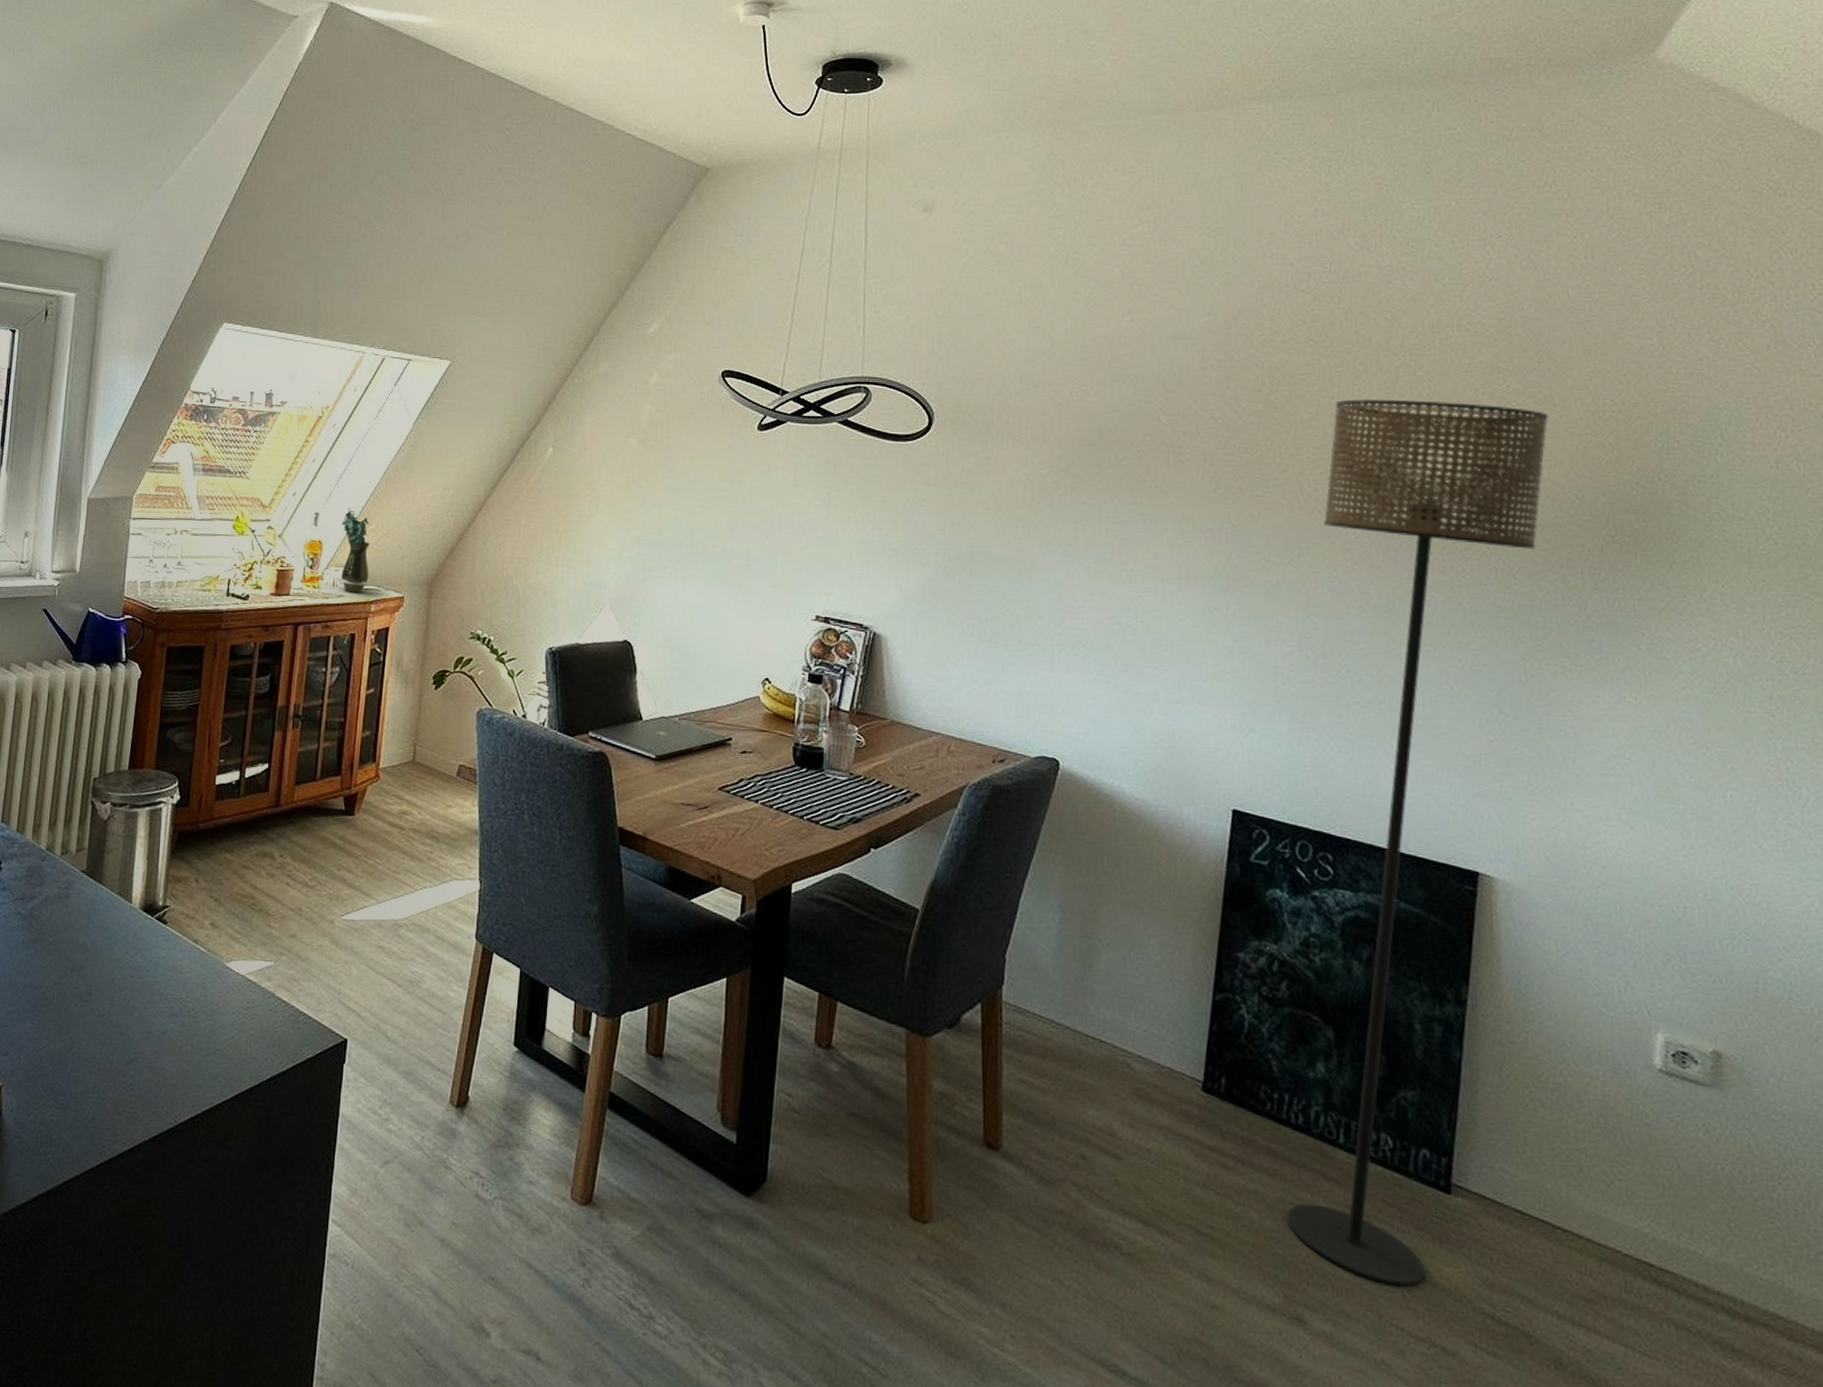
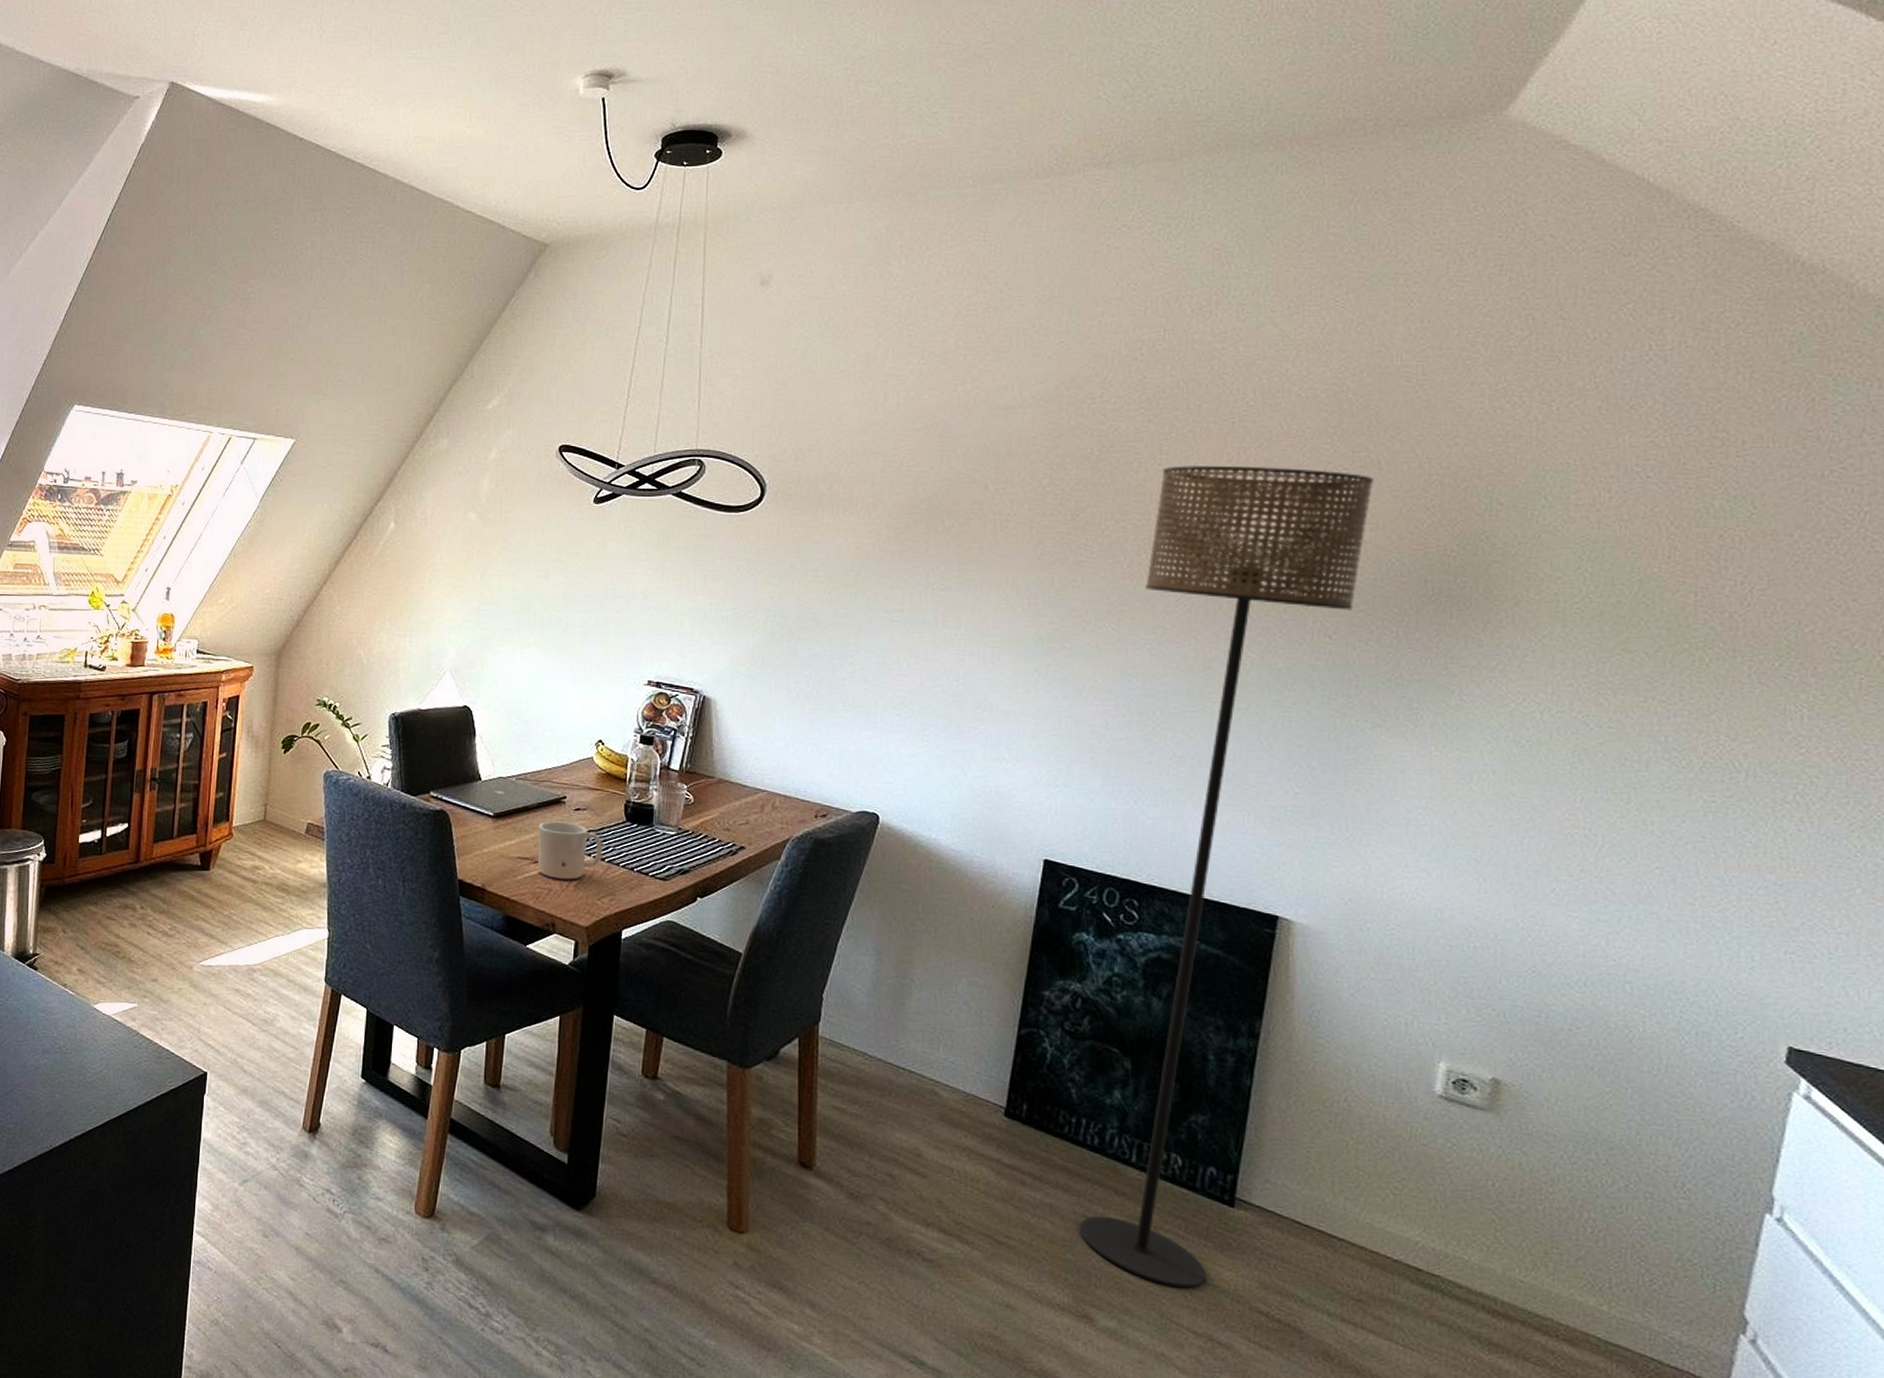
vase: present [341,507,370,593] -> none [192,582,220,664]
mug: none [701,764,770,829] -> present [537,821,602,881]

